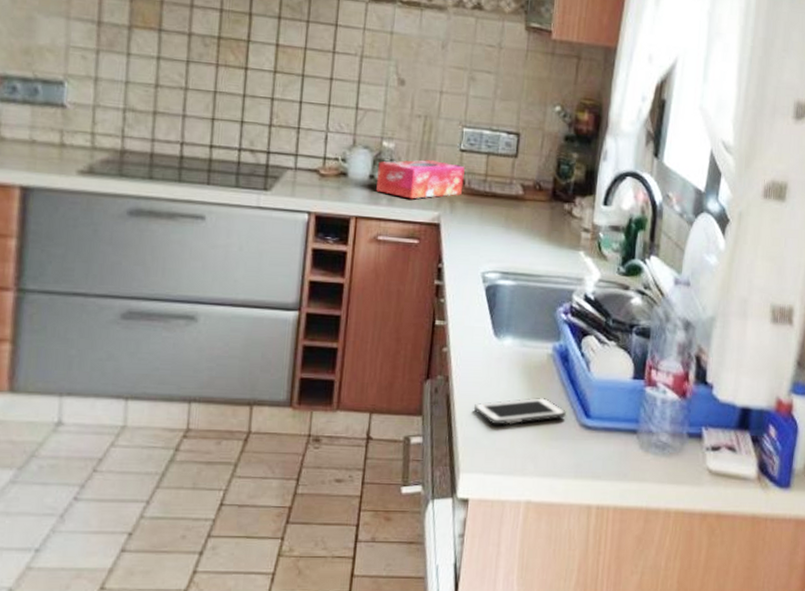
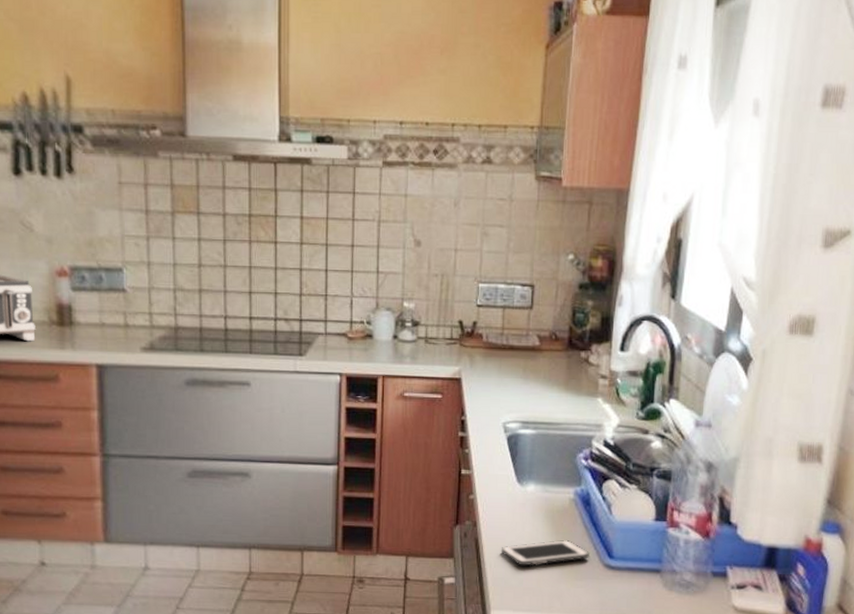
tissue box: present [376,160,465,199] -> none [399,317,482,356]

